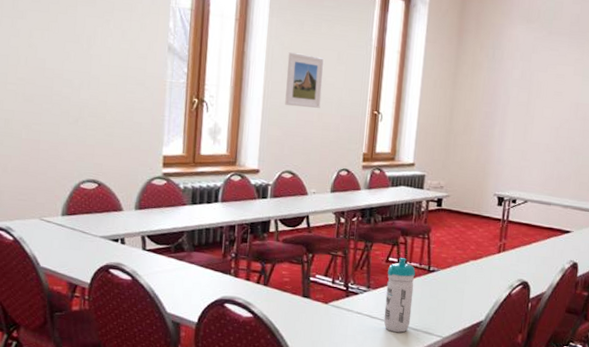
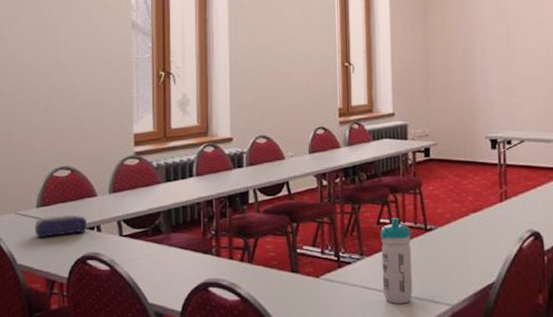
pencil case: none [59,225,111,244] -> present [34,214,87,237]
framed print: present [285,52,324,108] -> none [250,14,289,68]

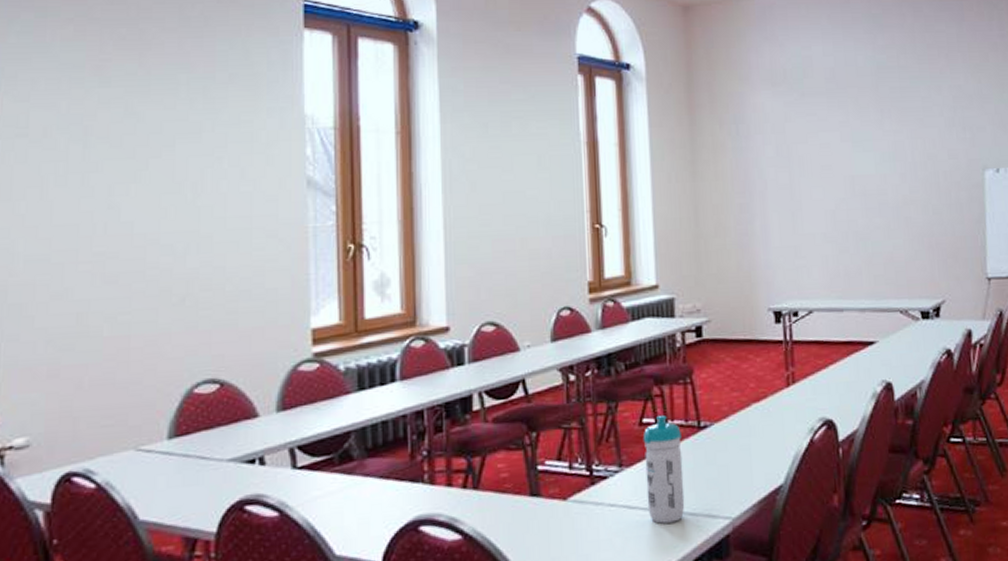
pencil case: present [34,214,87,237] -> none [165,443,244,480]

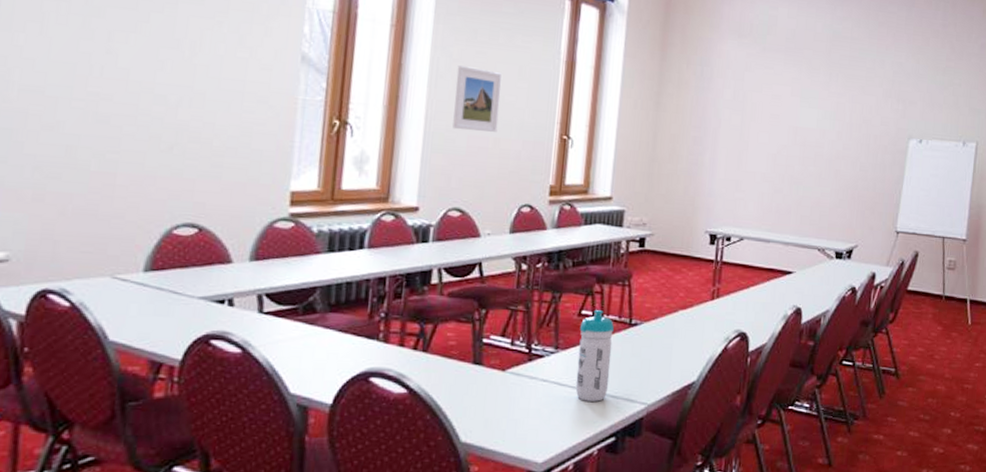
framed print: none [471,164,523,235] -> present [453,65,502,132]

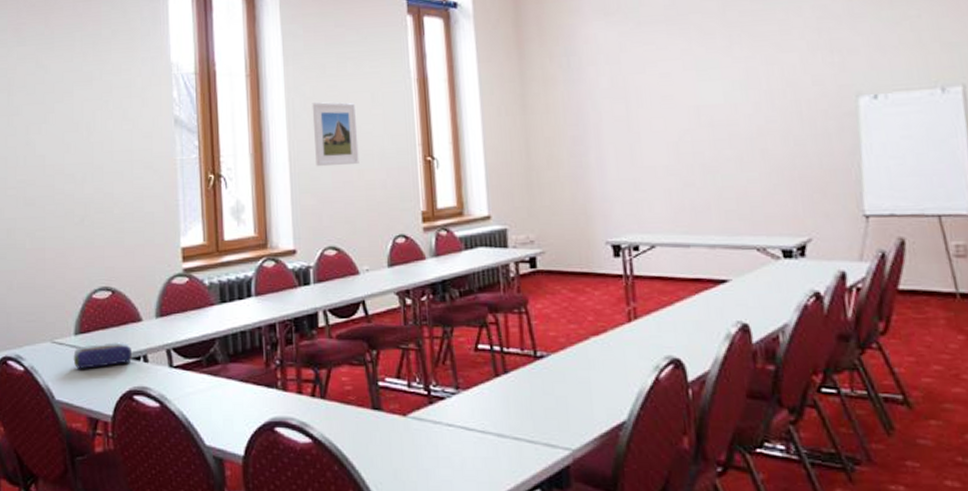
pencil case: none [138,283,215,309] -> present [73,342,132,369]
water bottle: present [575,309,614,402] -> none [478,342,523,448]

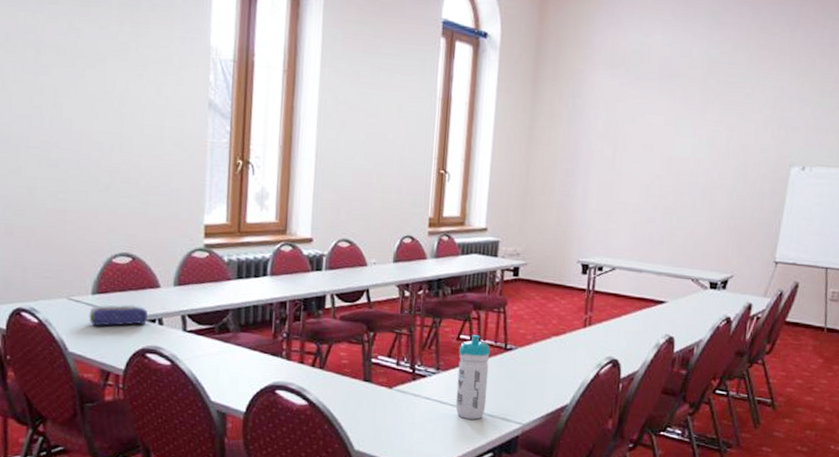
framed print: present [312,102,359,167] -> none [340,106,383,168]
water bottle: none [478,342,523,448] -> present [455,334,490,420]

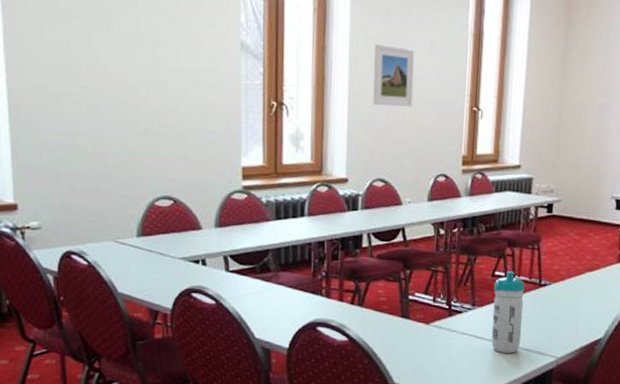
pencil case: present [89,304,148,326] -> none [135,246,191,267]
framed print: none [340,106,383,168] -> present [373,44,415,107]

